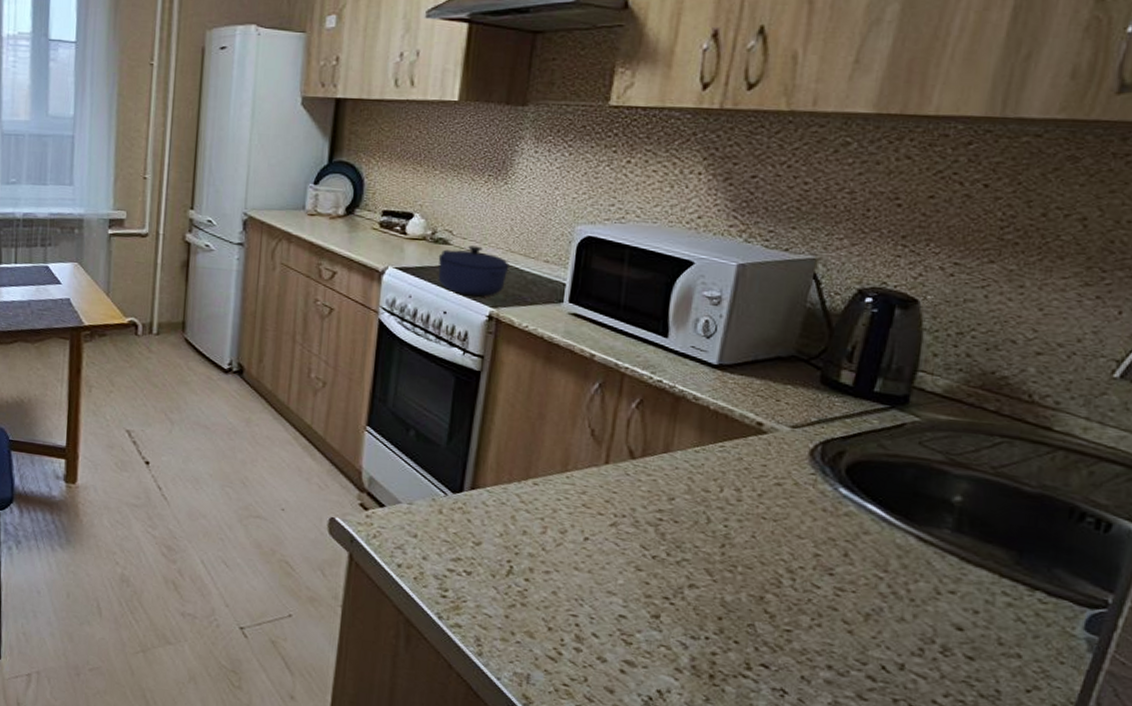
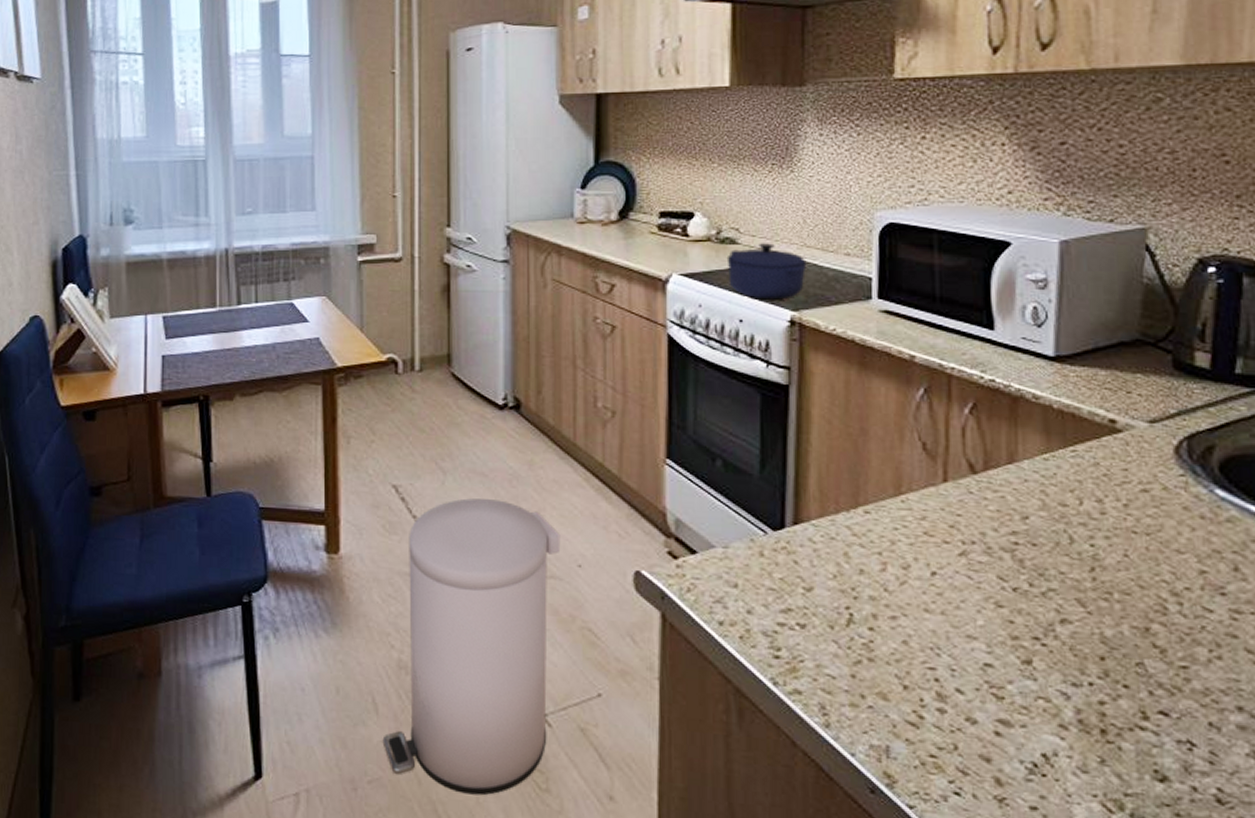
pedal bin: none [103,446,269,687] -> present [382,498,561,796]

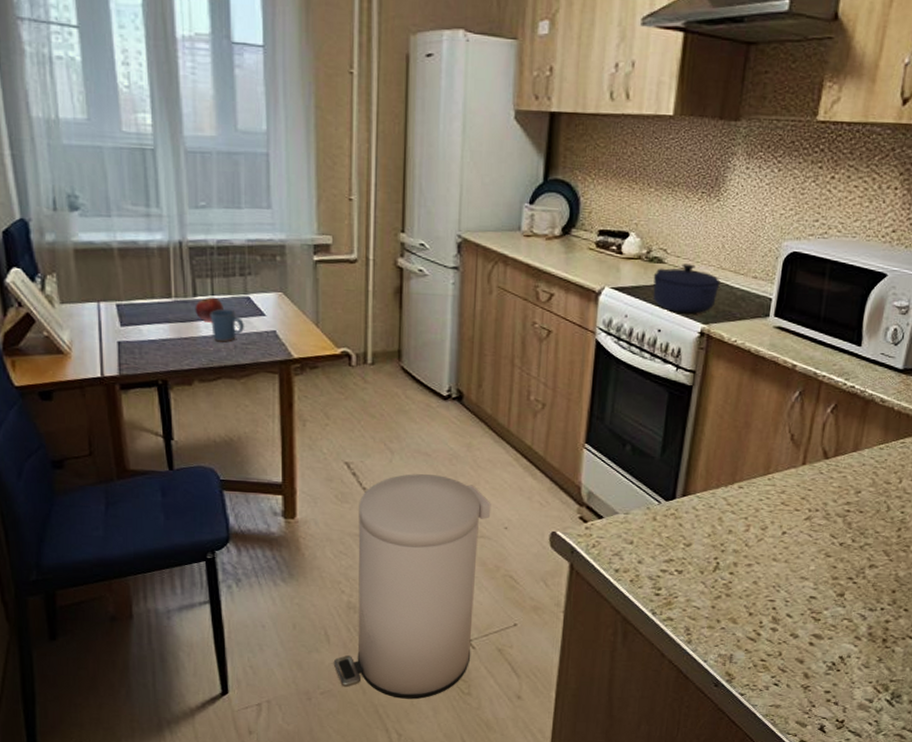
fruit: none [238,304,267,332] -> present [195,297,223,323]
mug: none [253,316,287,352] -> present [210,308,244,342]

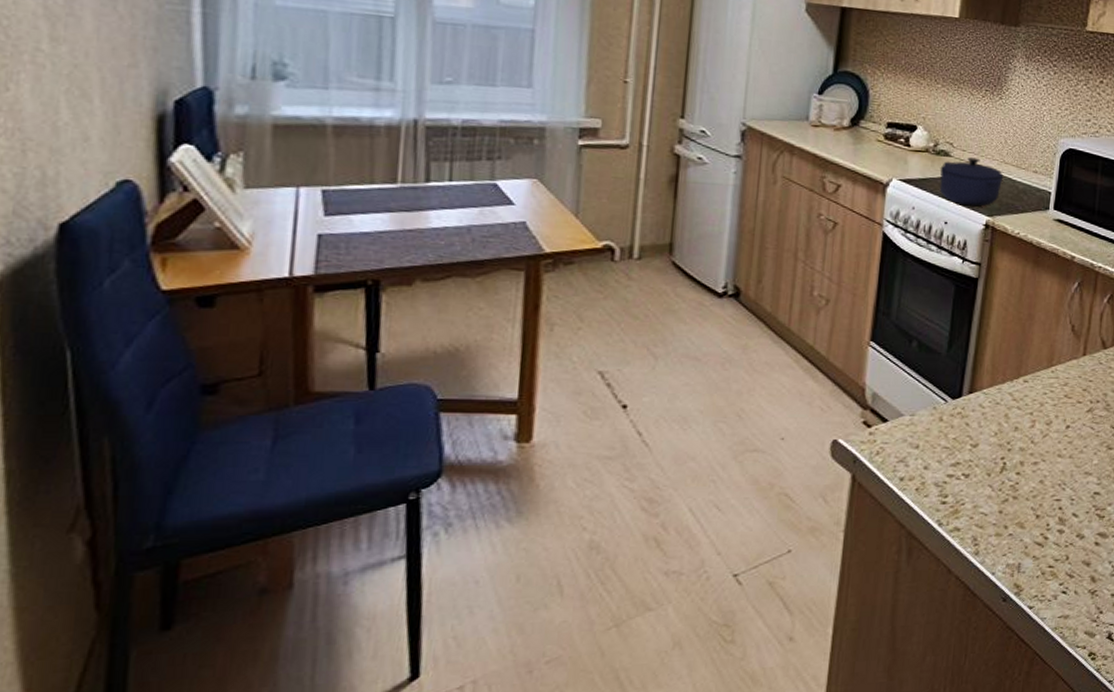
fruit: present [195,297,223,323] -> none [425,183,463,212]
mug: present [210,308,244,342] -> none [444,196,487,235]
pedal bin: present [333,474,491,699] -> none [565,382,767,658]

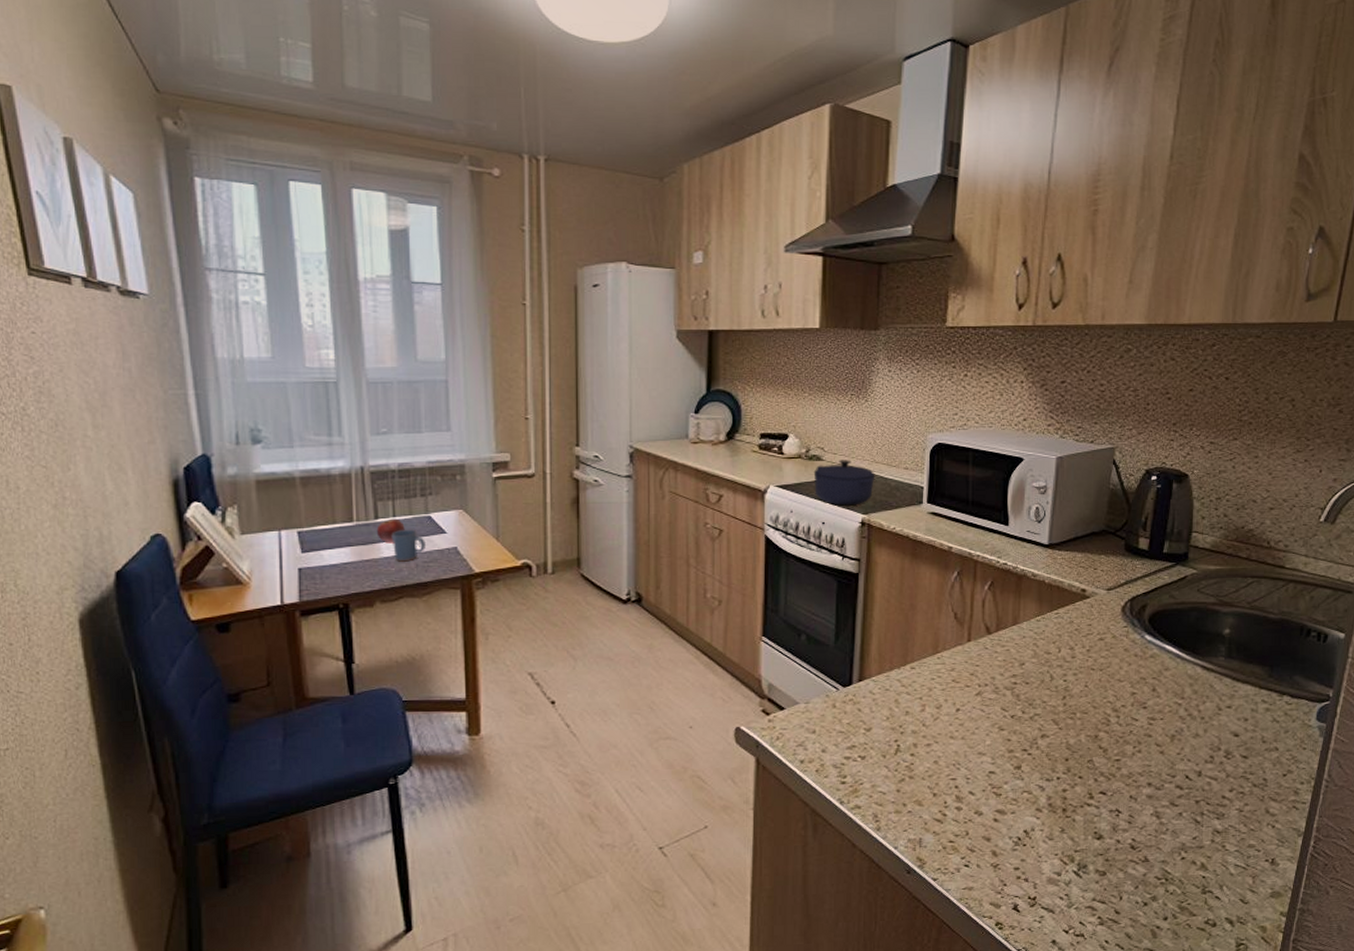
fruit: none [425,183,463,212] -> present [376,518,405,544]
mug: none [444,196,487,235] -> present [391,529,425,562]

